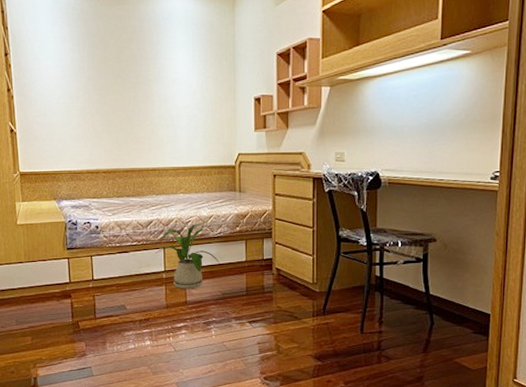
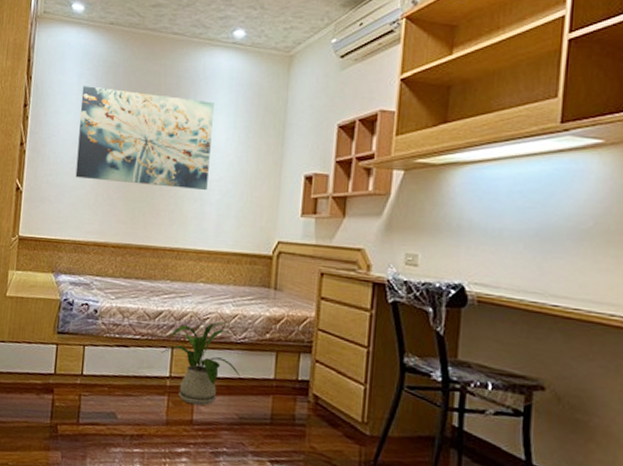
wall art: none [56,32,177,118] -> present [75,86,214,191]

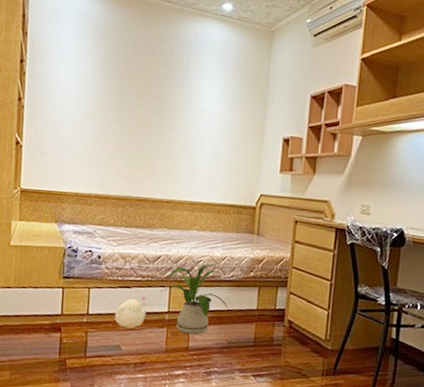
wall art: present [75,86,214,191] -> none [75,45,206,149]
plush toy: none [111,356,148,394] -> present [115,295,148,329]

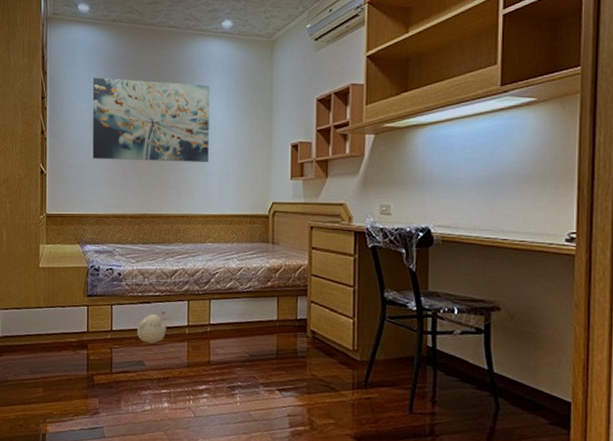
wall art: none [75,45,206,149] -> present [92,77,210,163]
house plant: present [160,263,229,335] -> none [179,275,248,348]

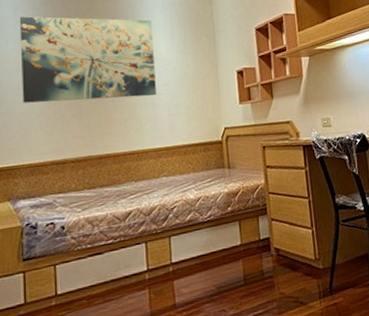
plush toy: present [137,310,168,344] -> none [88,258,124,301]

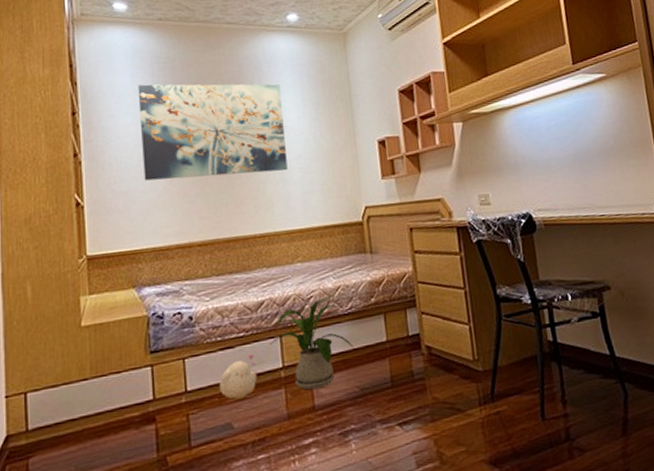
plush toy: none [88,258,124,301] -> present [220,353,257,399]
house plant: none [136,206,212,290] -> present [269,296,354,390]

